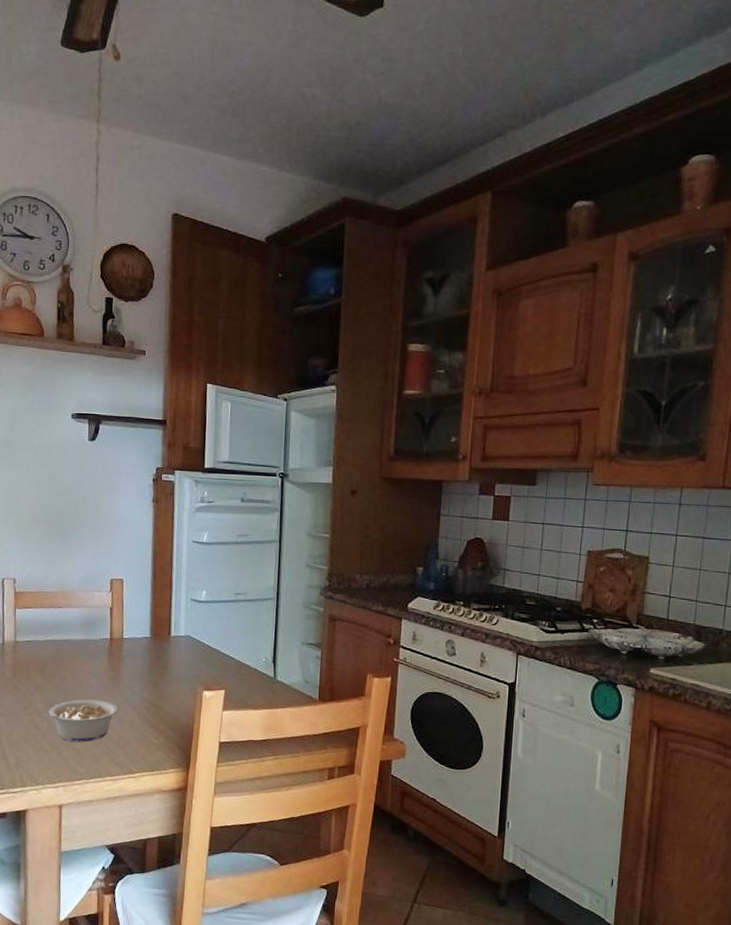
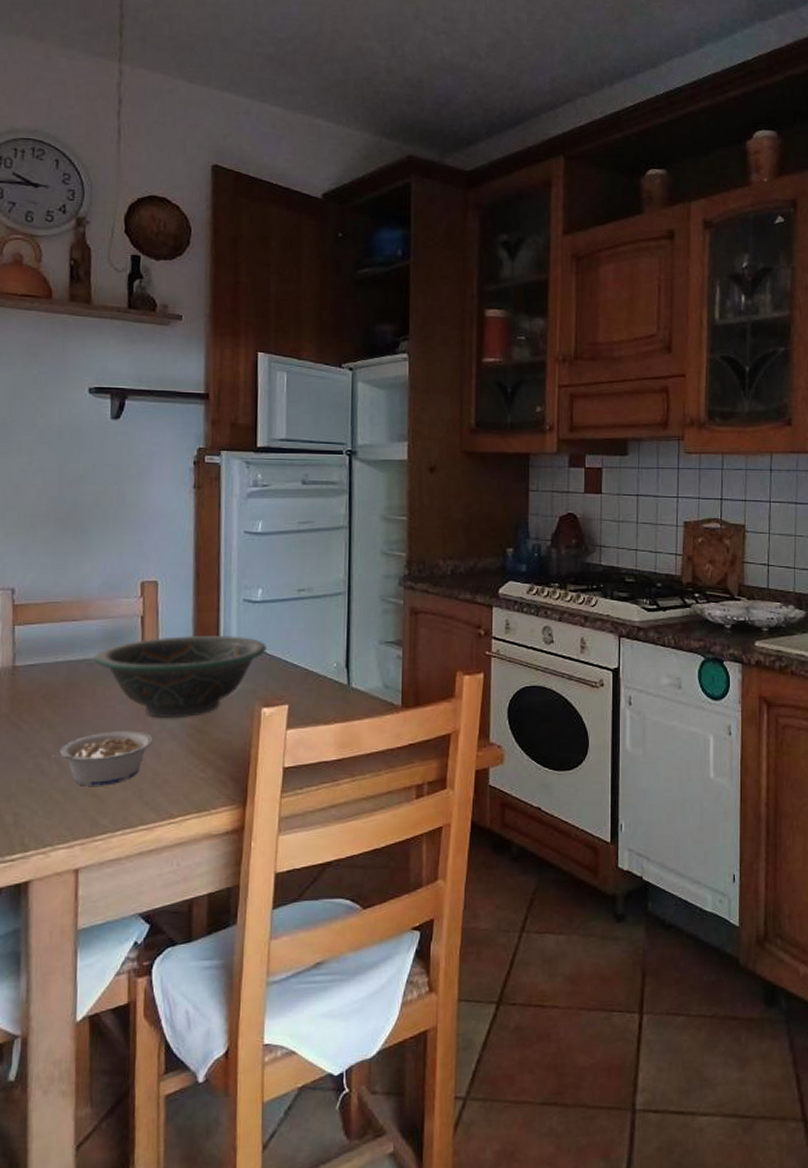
decorative bowl: none [73,625,209,693] -> present [93,634,268,718]

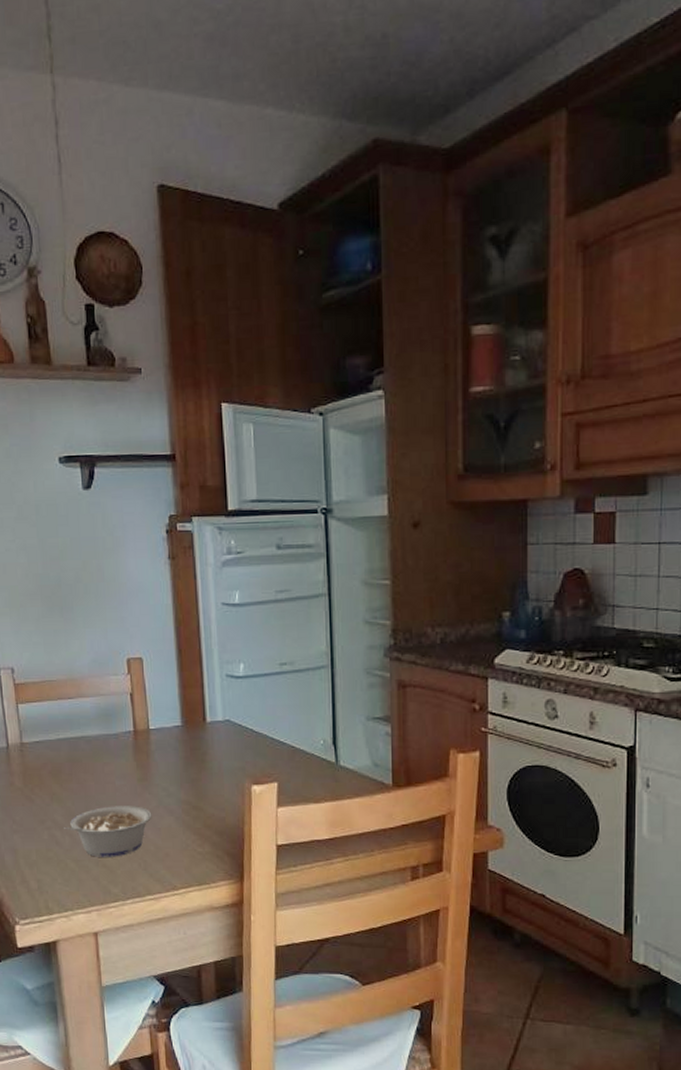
decorative bowl: present [93,634,268,718] -> none [90,711,254,793]

